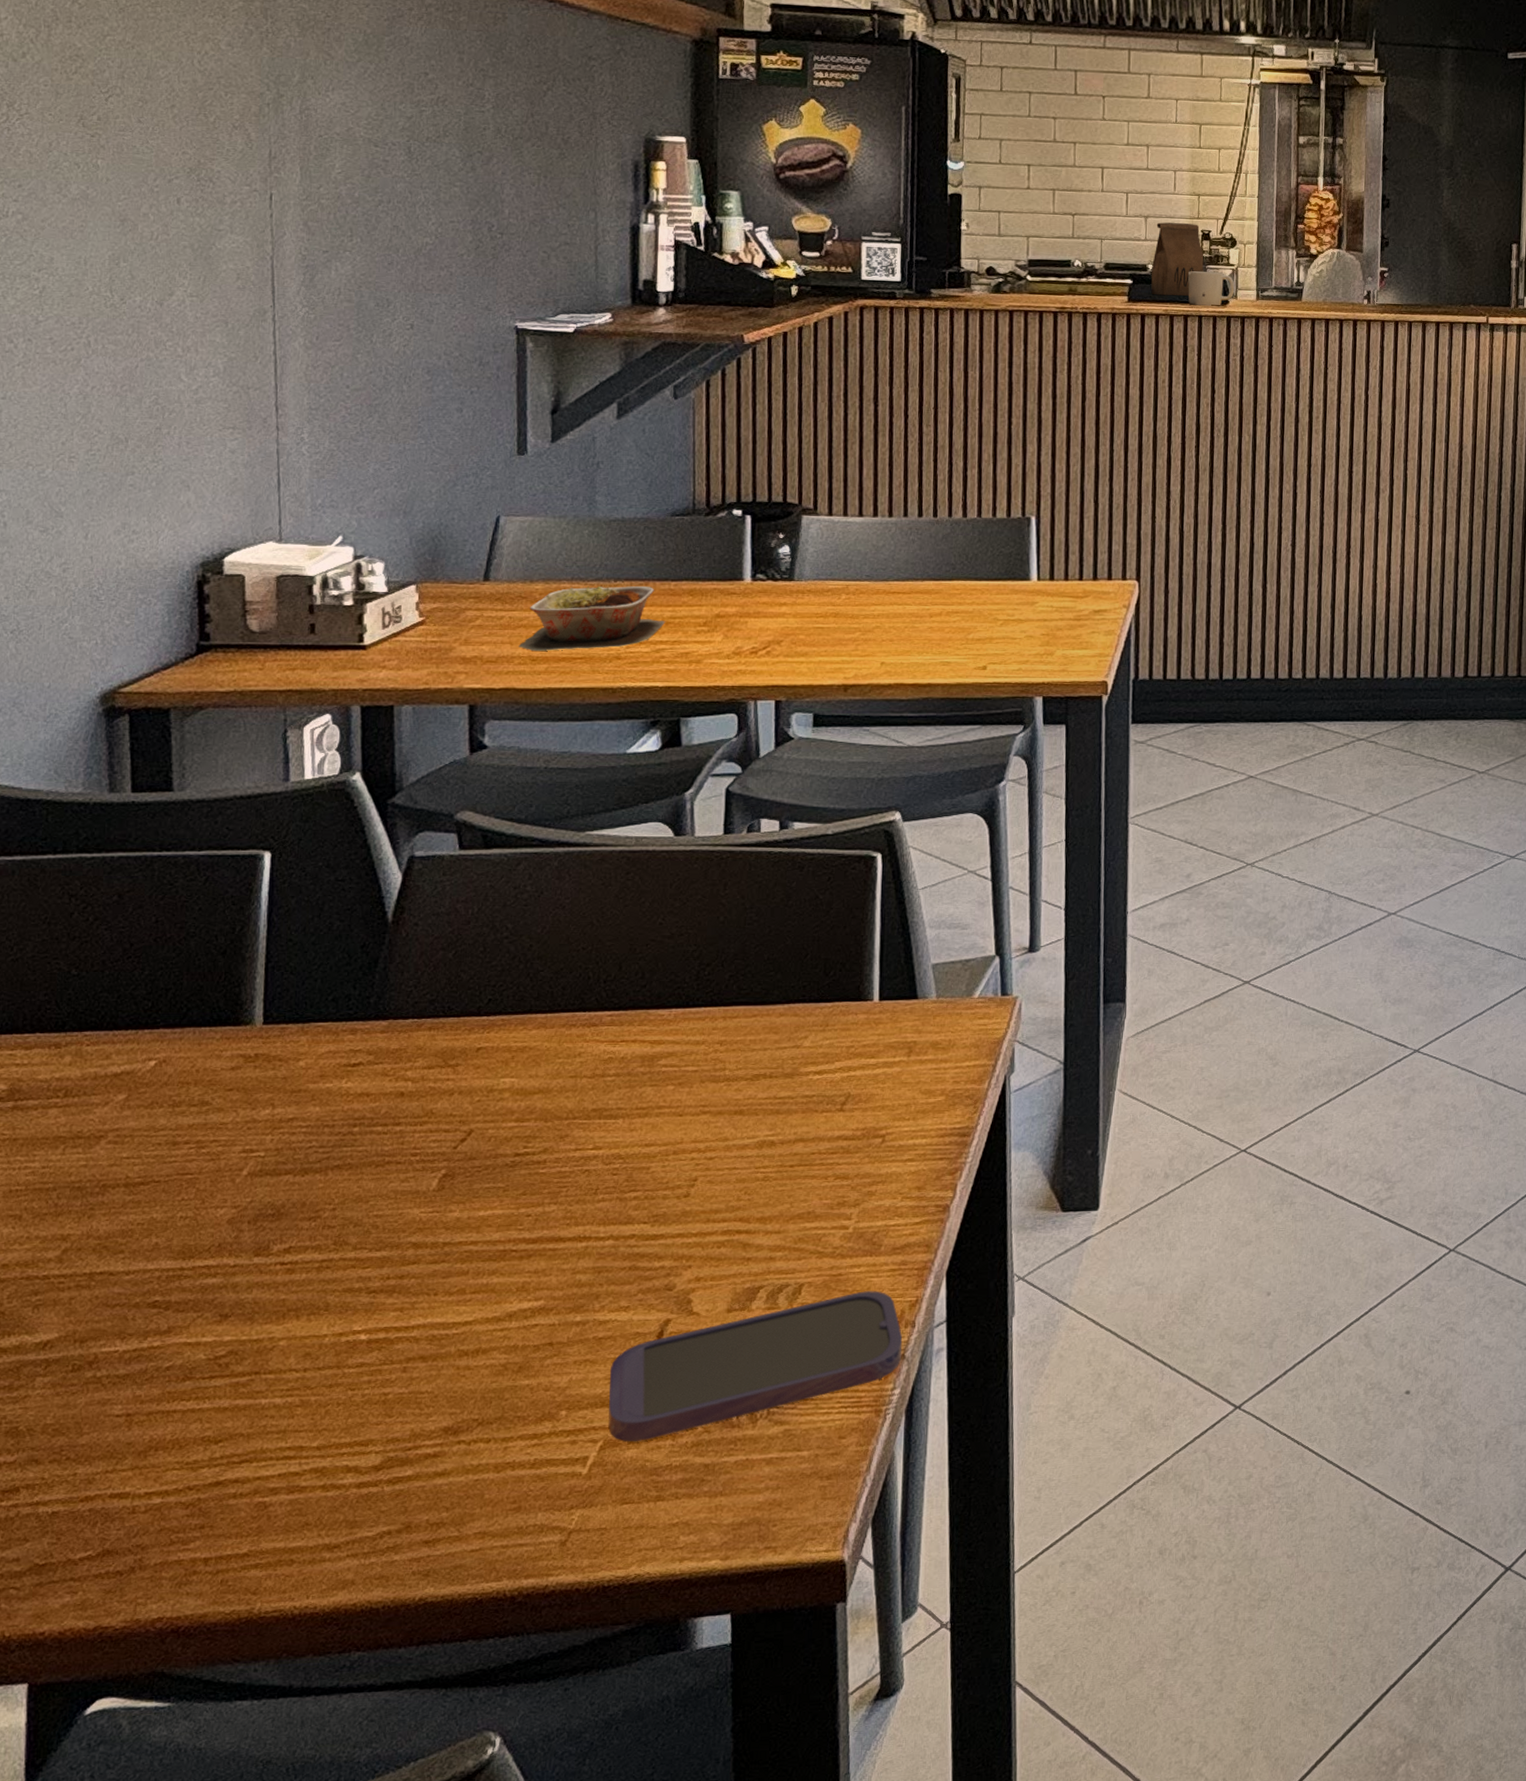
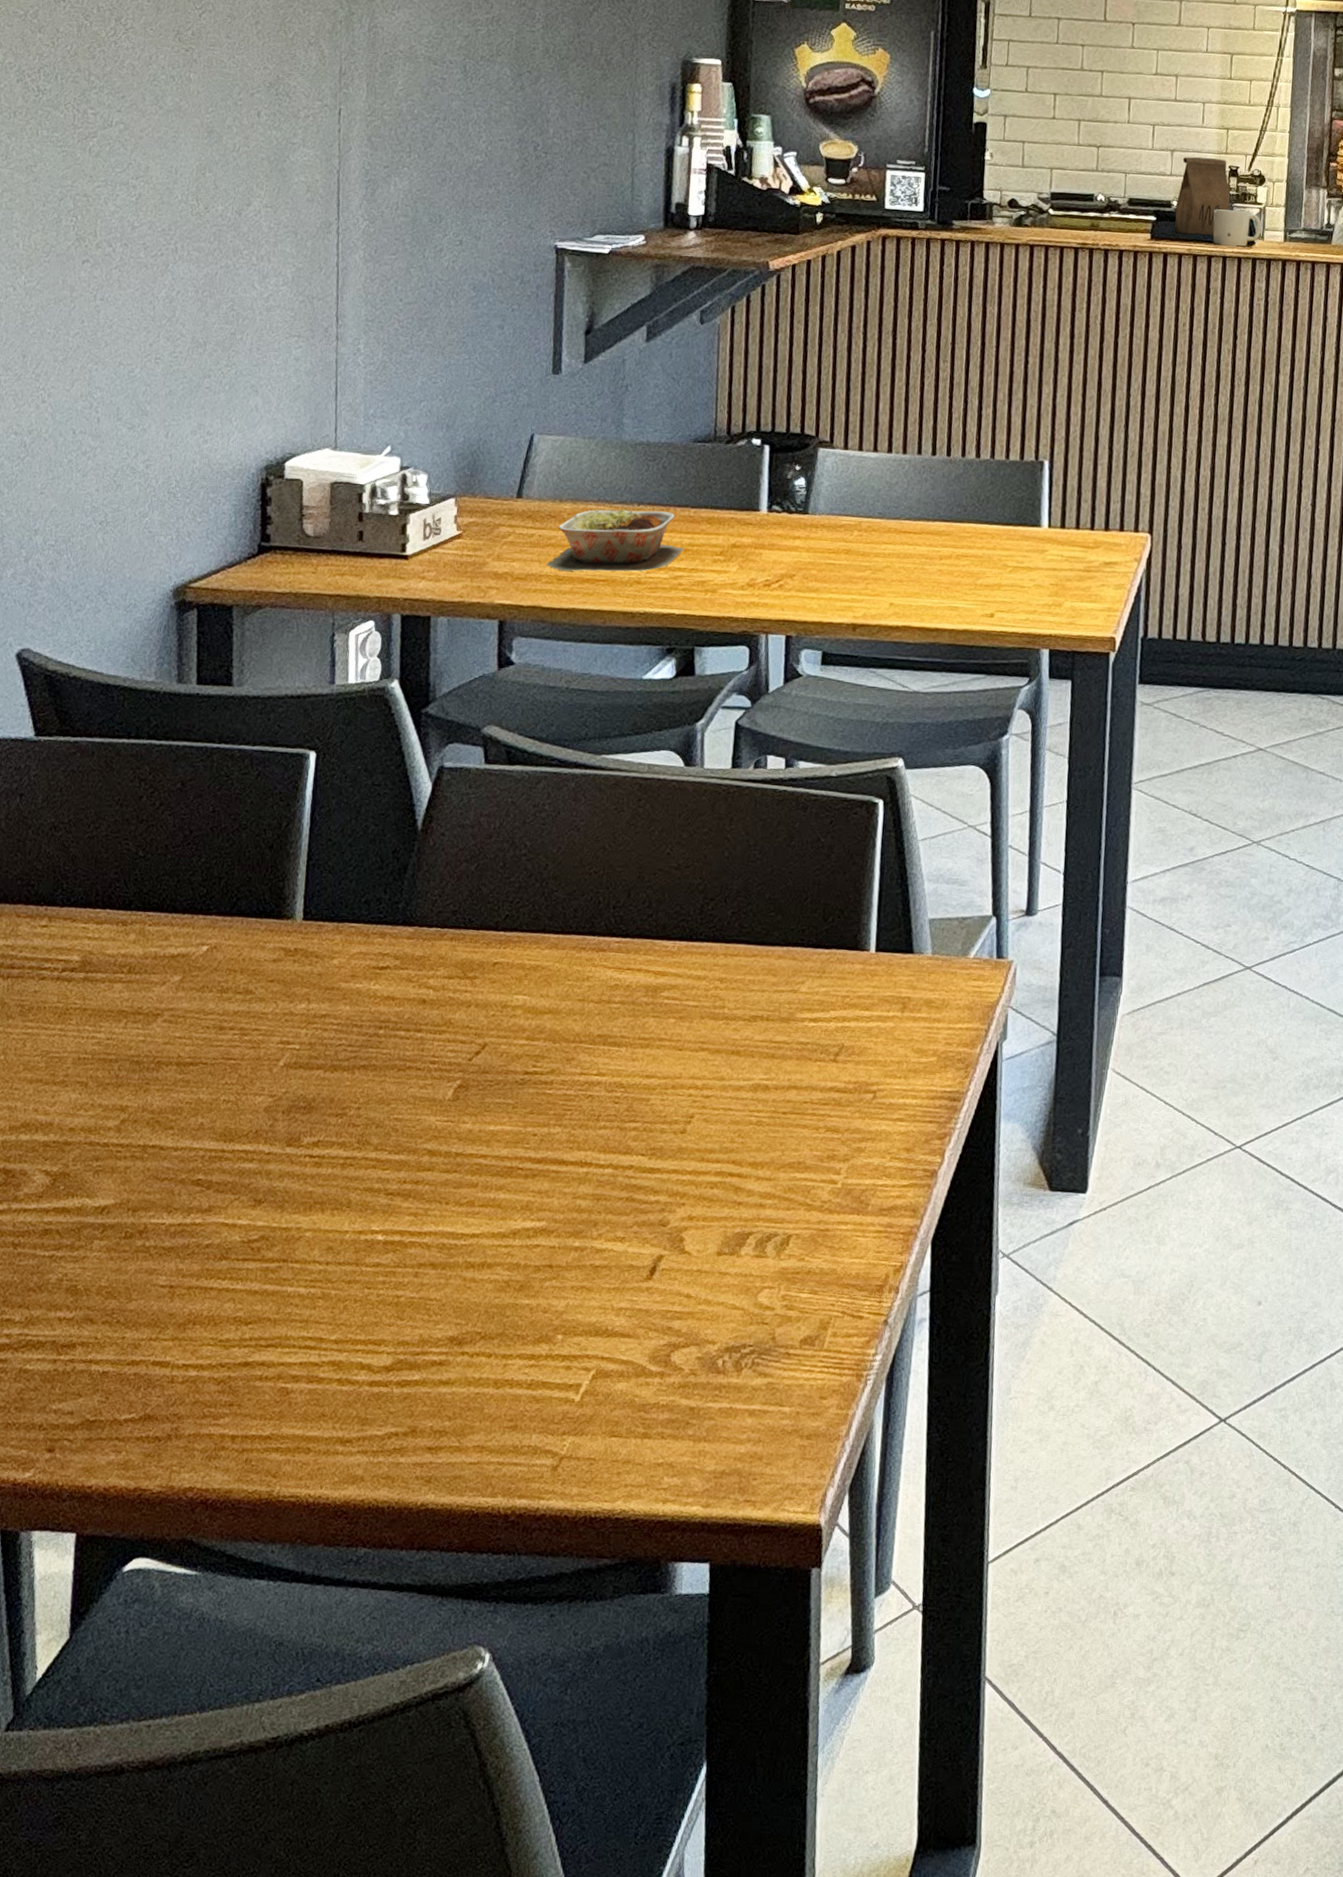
mobile phone: present [608,1291,903,1442] -> none [601,1250,886,1376]

